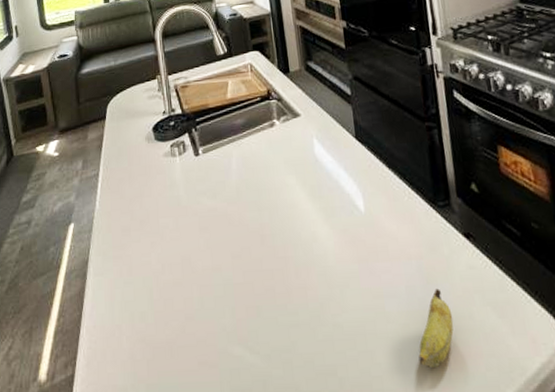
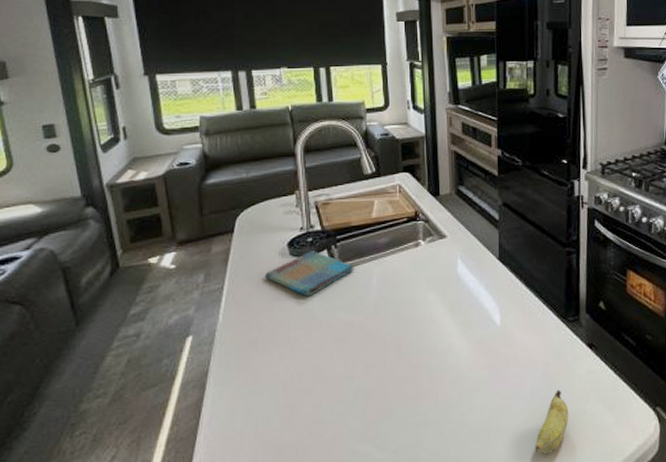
dish towel: none [133,134,214,182] -> present [264,251,354,297]

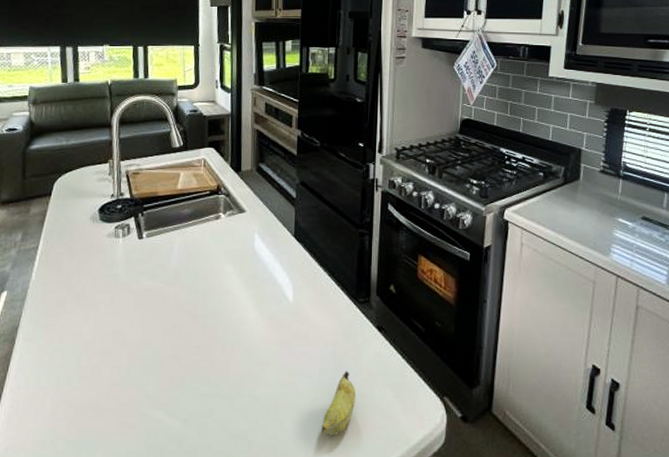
dish towel: present [264,251,354,297] -> none [75,217,158,261]

